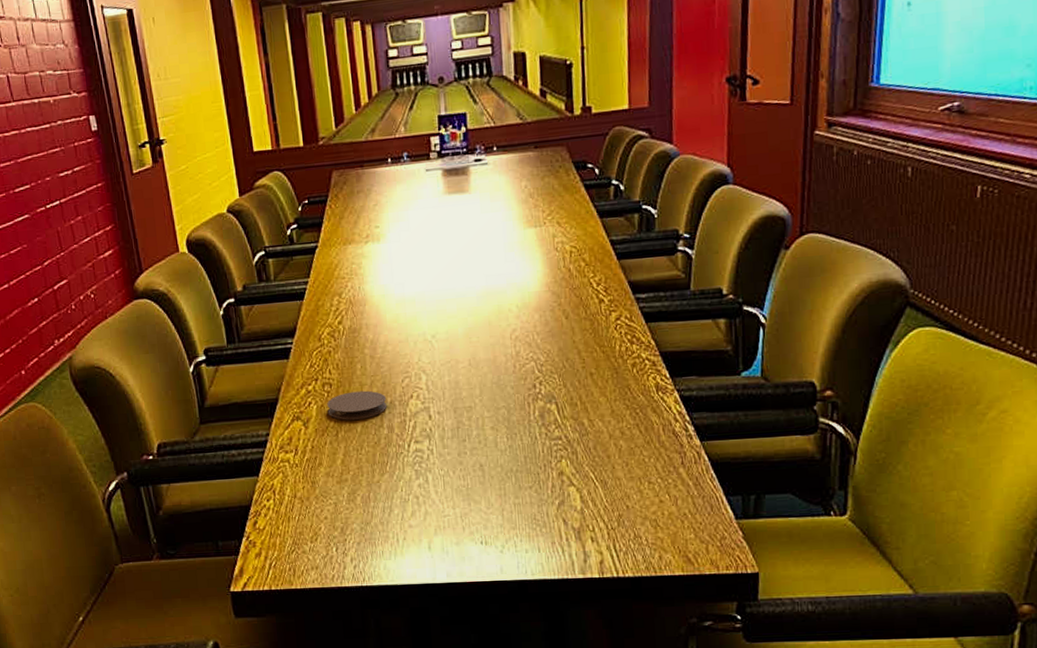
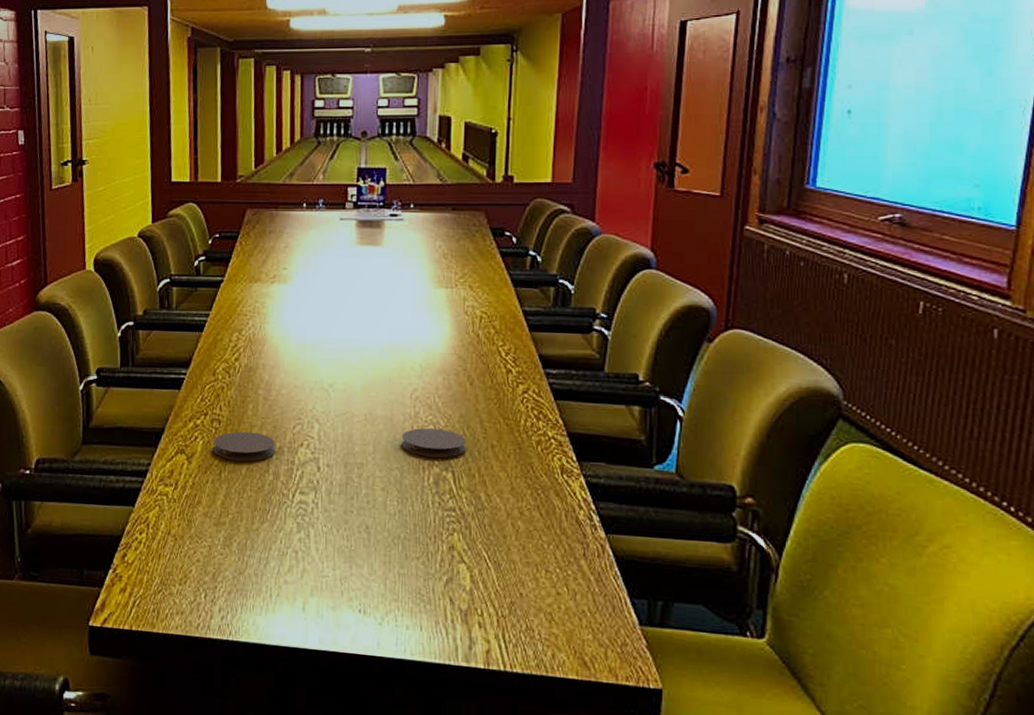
coaster: none [505,364,567,392] -> present [401,427,466,458]

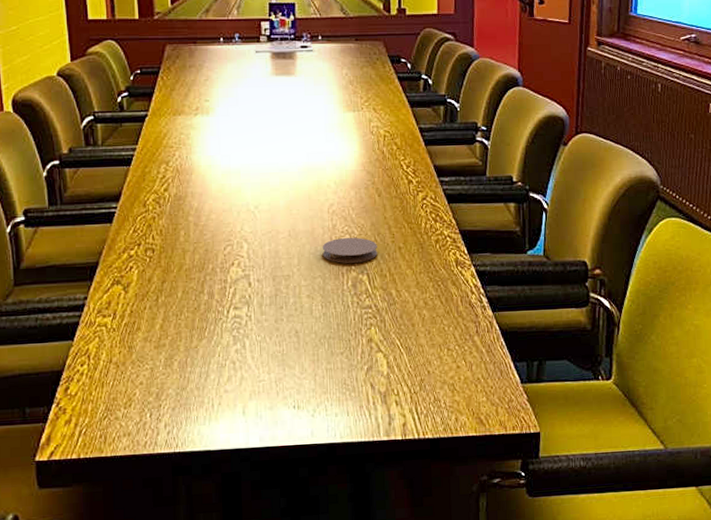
coaster: present [213,431,276,462] -> none [148,257,209,286]

